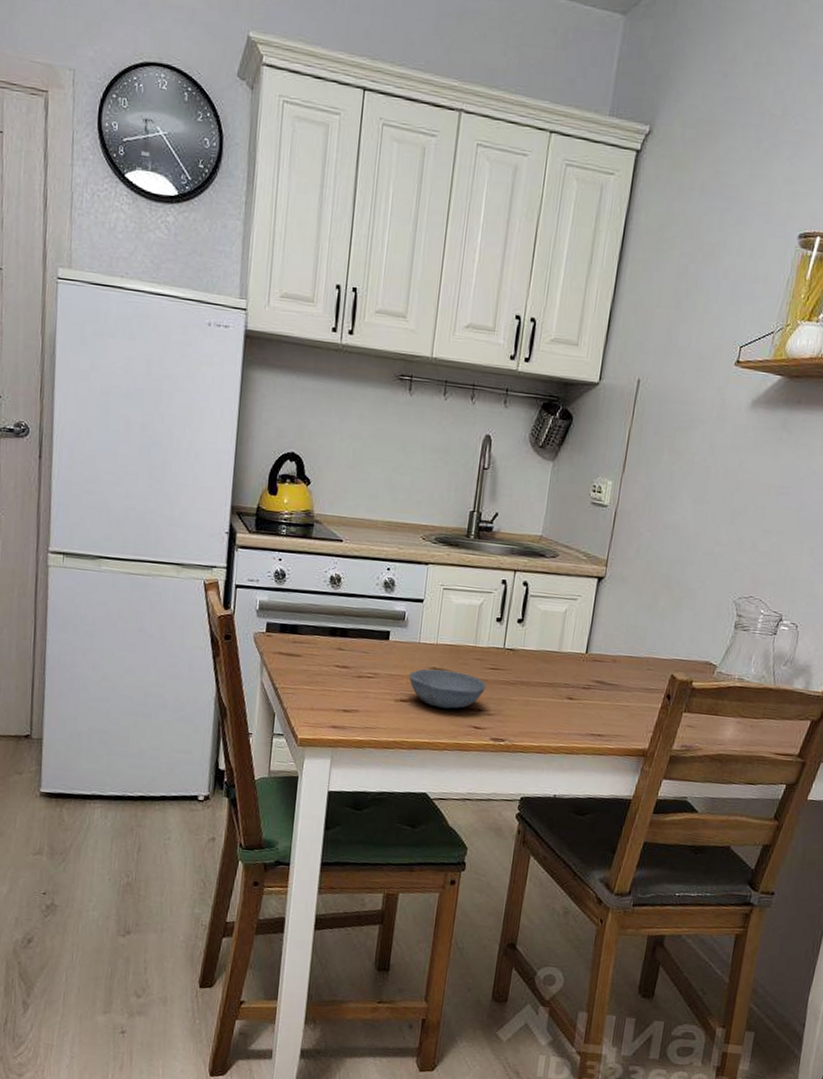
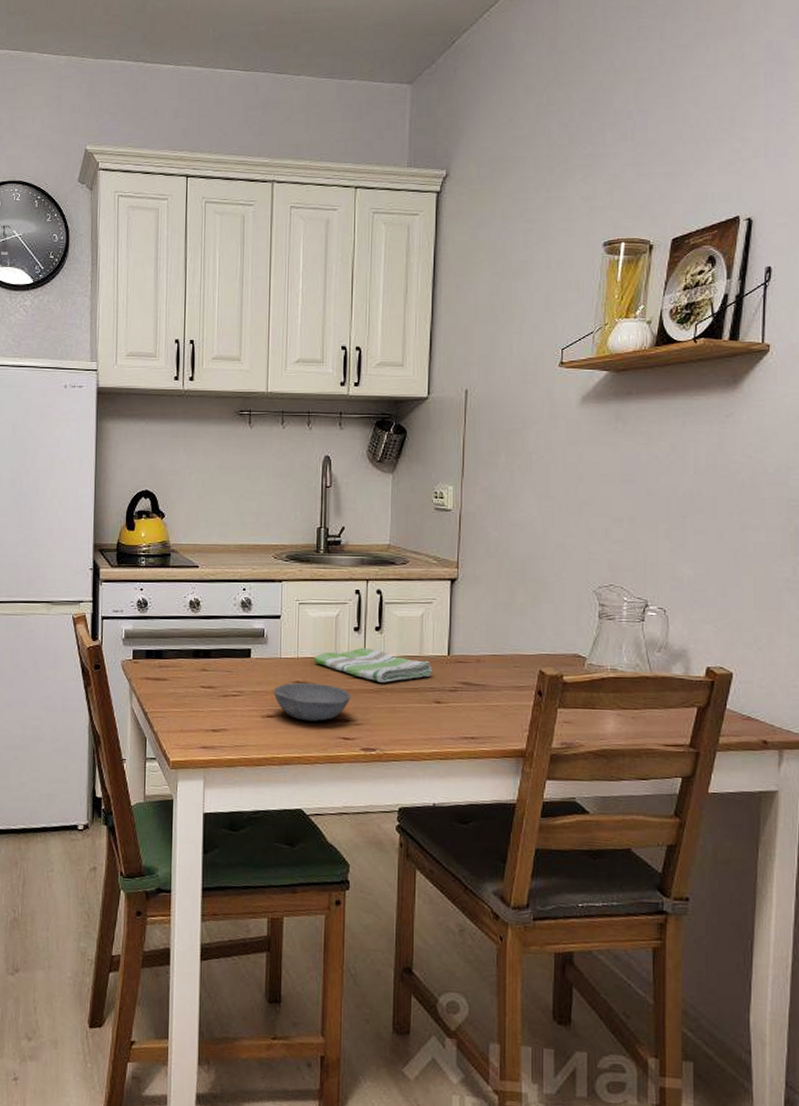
dish towel: none [452,638,569,676] -> present [313,647,432,683]

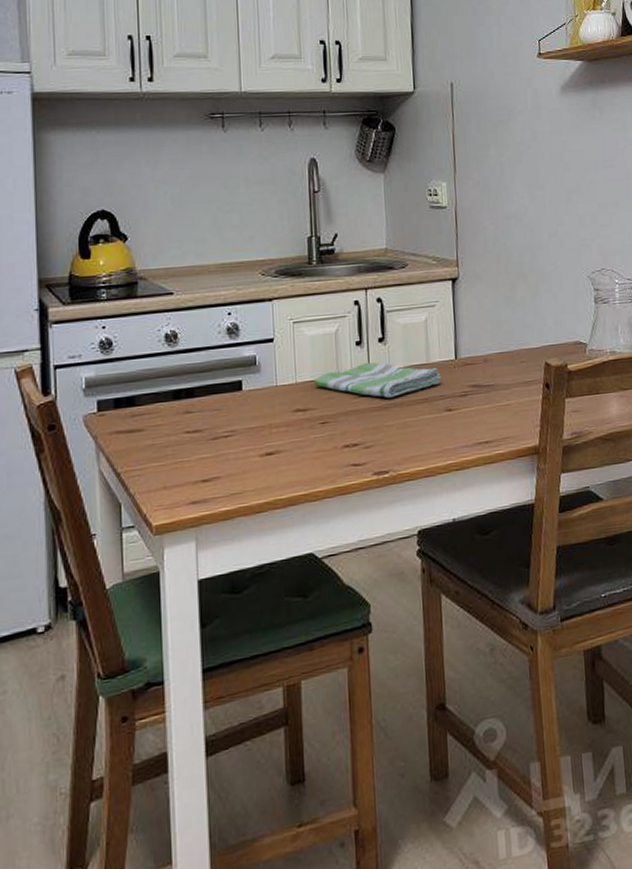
bowl: present [274,682,351,721] -> none [271,408,358,453]

